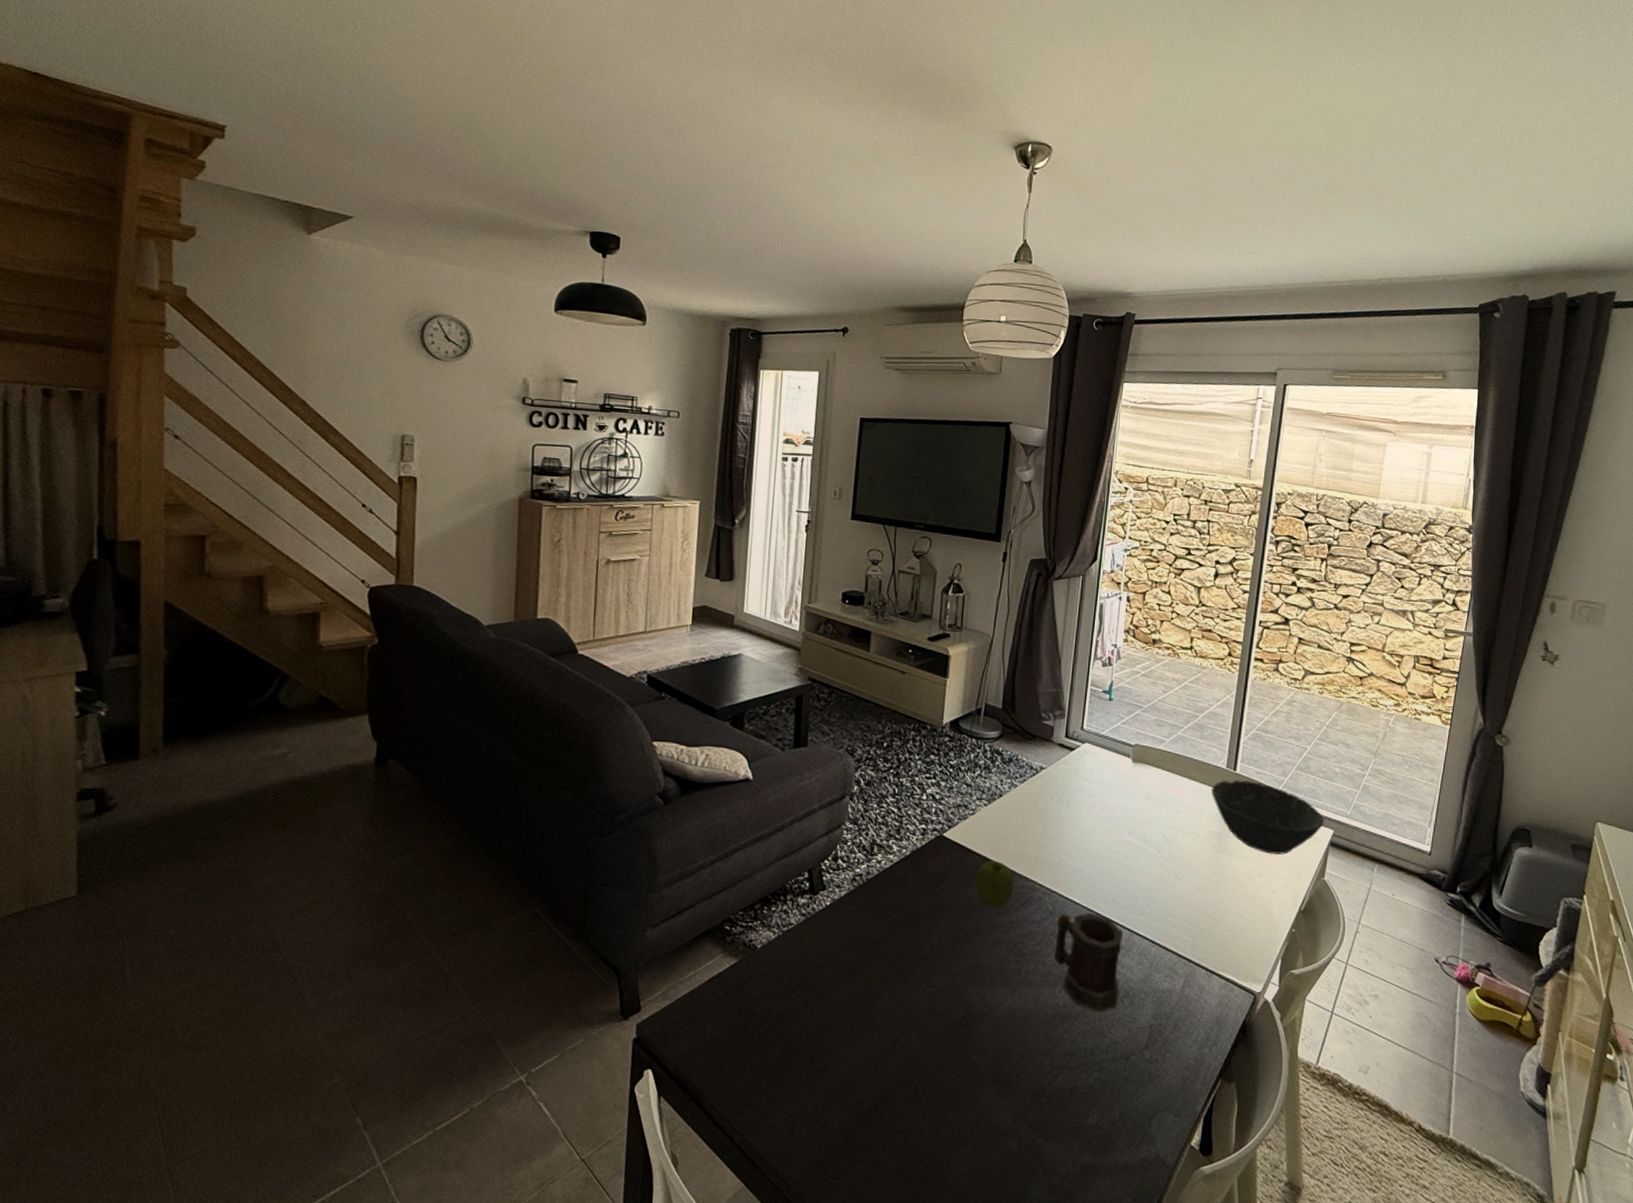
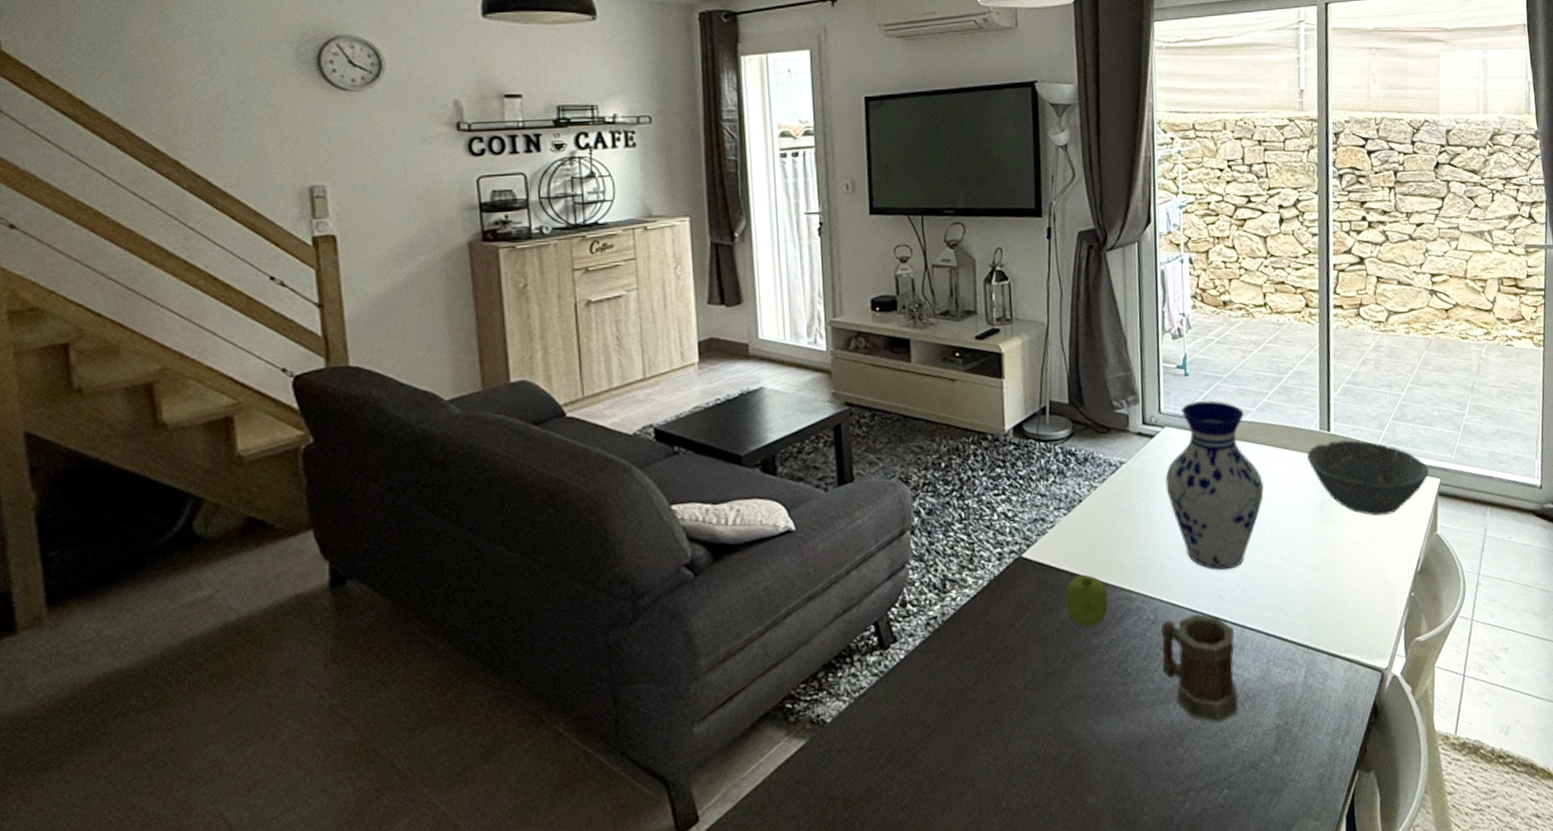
vase: none [1078,724,1168,879] -> present [1165,400,1264,571]

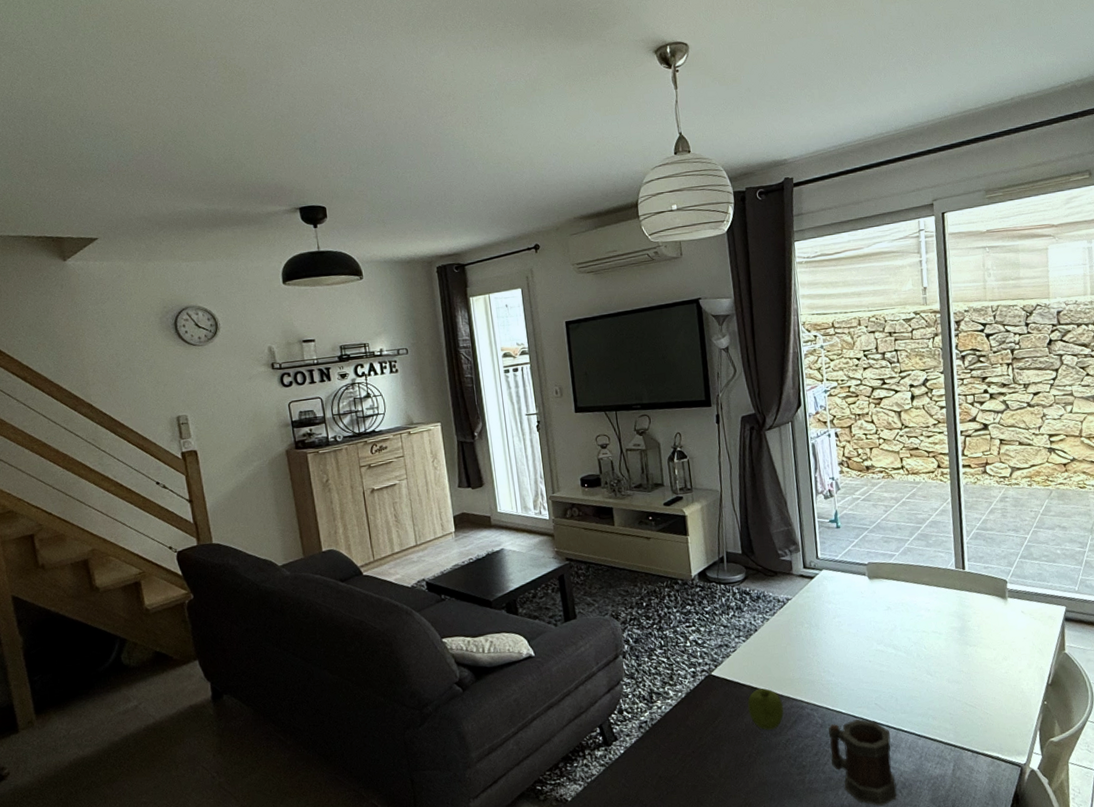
vase: present [1165,400,1264,571] -> none [825,547,910,684]
bowl: present [1306,440,1429,516] -> none [945,576,1056,639]

